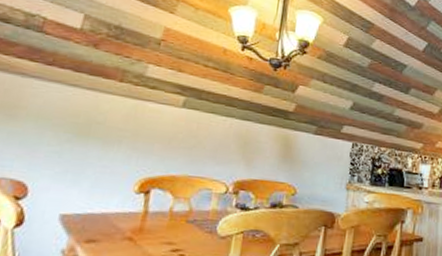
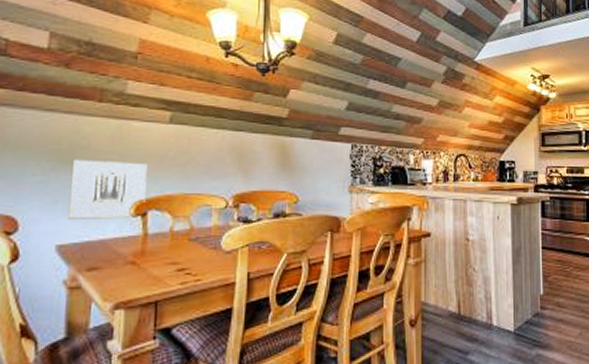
wall art: none [75,133,157,195] -> present [68,159,147,221]

